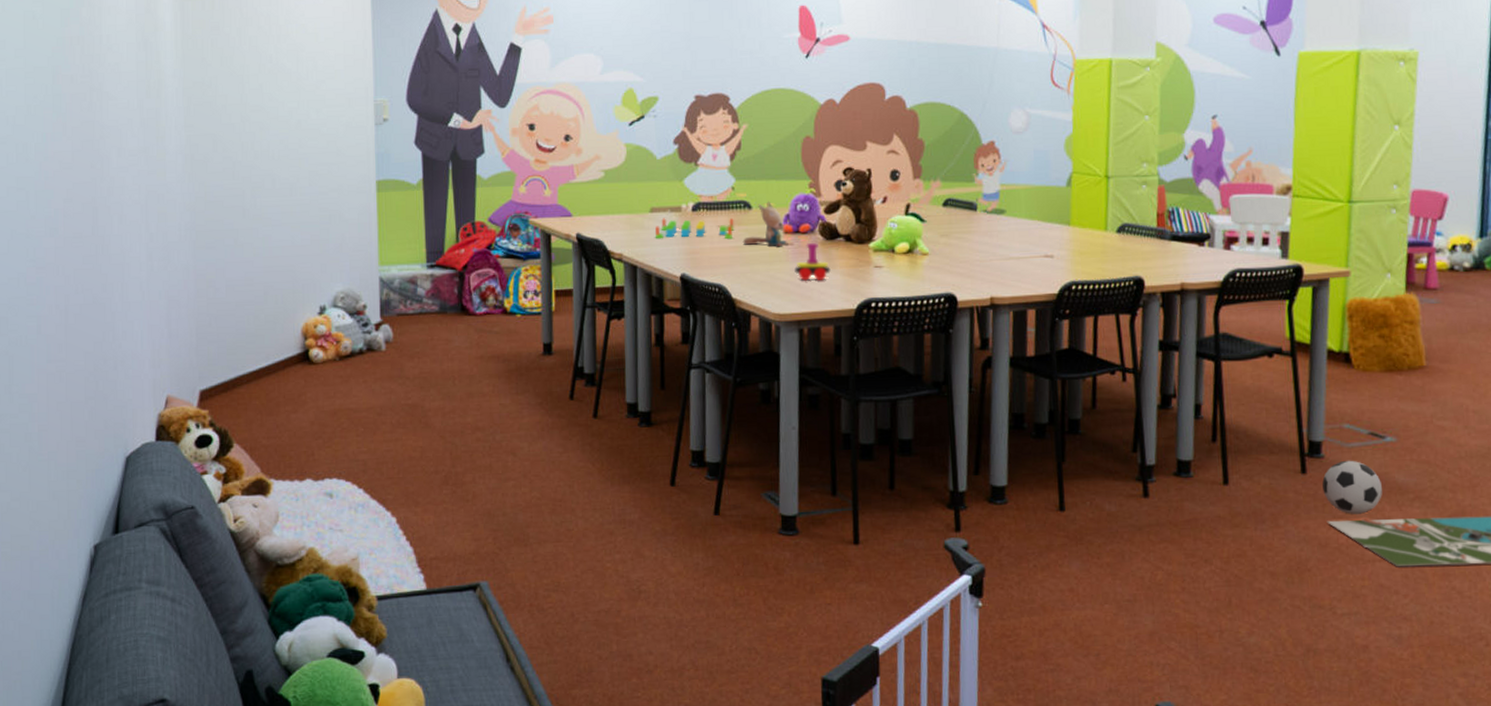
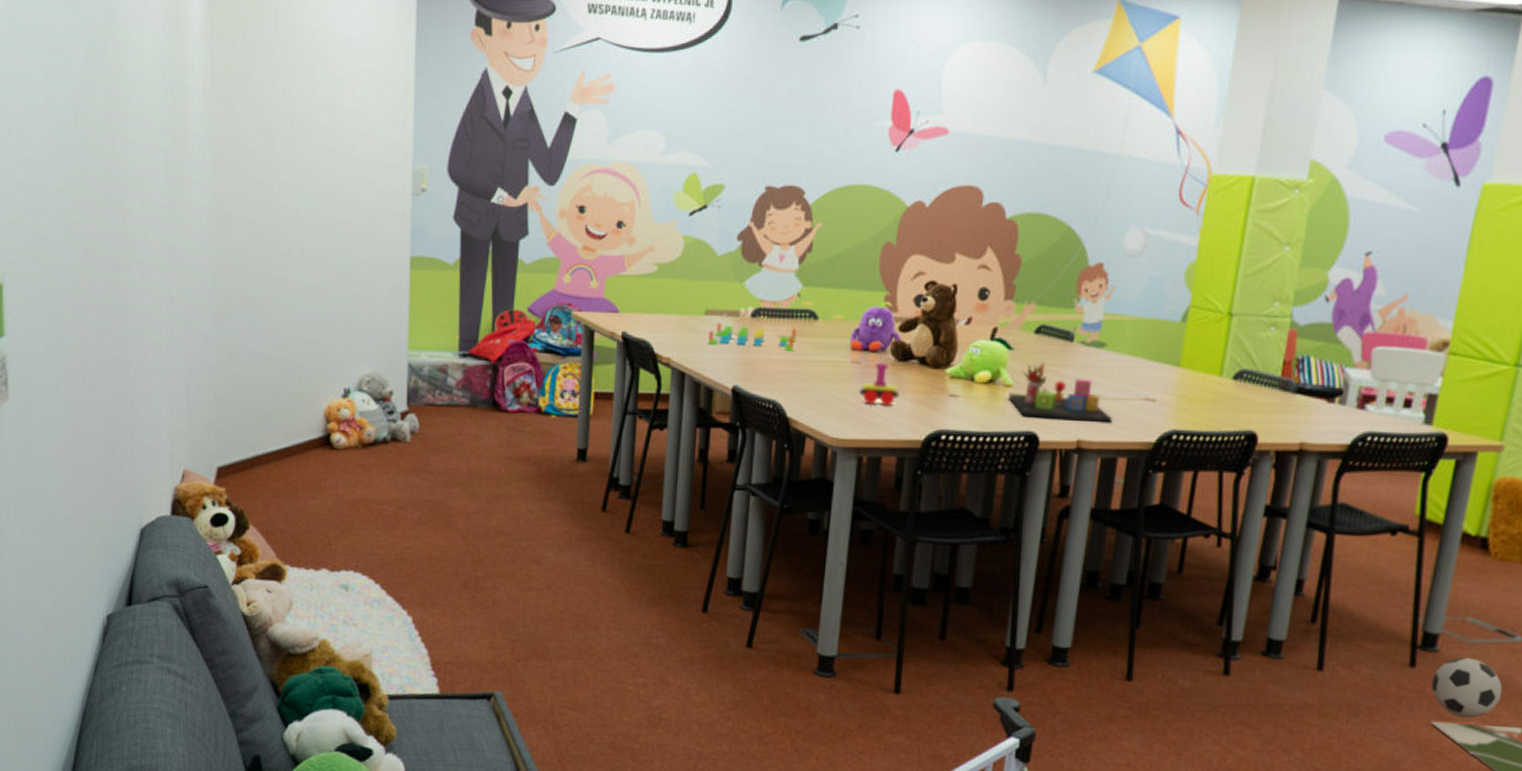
toy animal: present [742,201,788,247] -> none [804,312,855,365]
toy block set: none [927,230,1020,282] -> present [1009,362,1114,425]

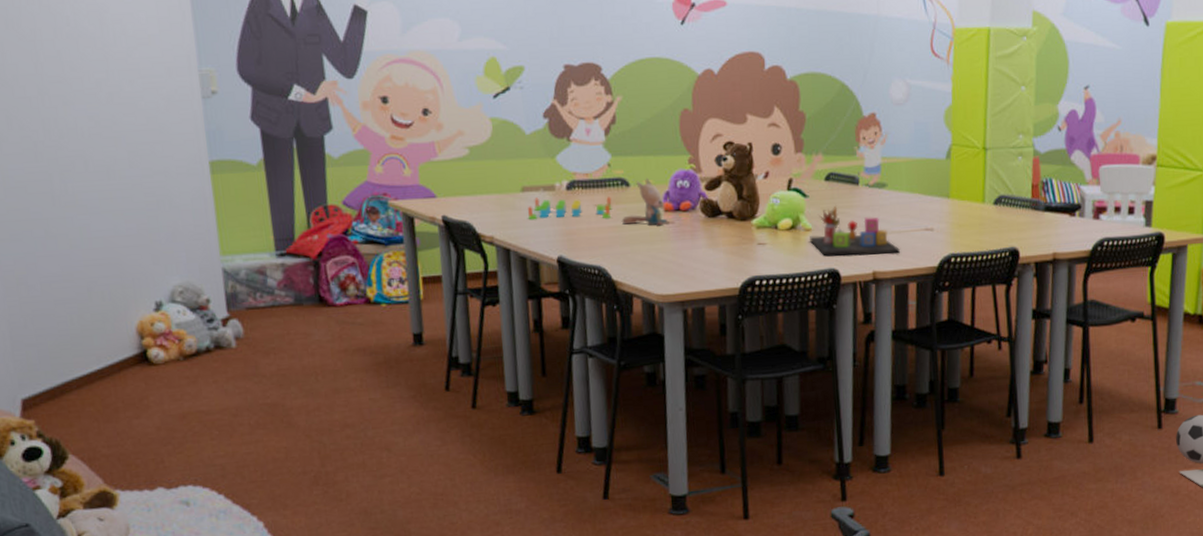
toy animal: none [804,312,855,365] -> present [621,178,669,226]
toy train: present [858,363,900,405] -> none [675,221,714,260]

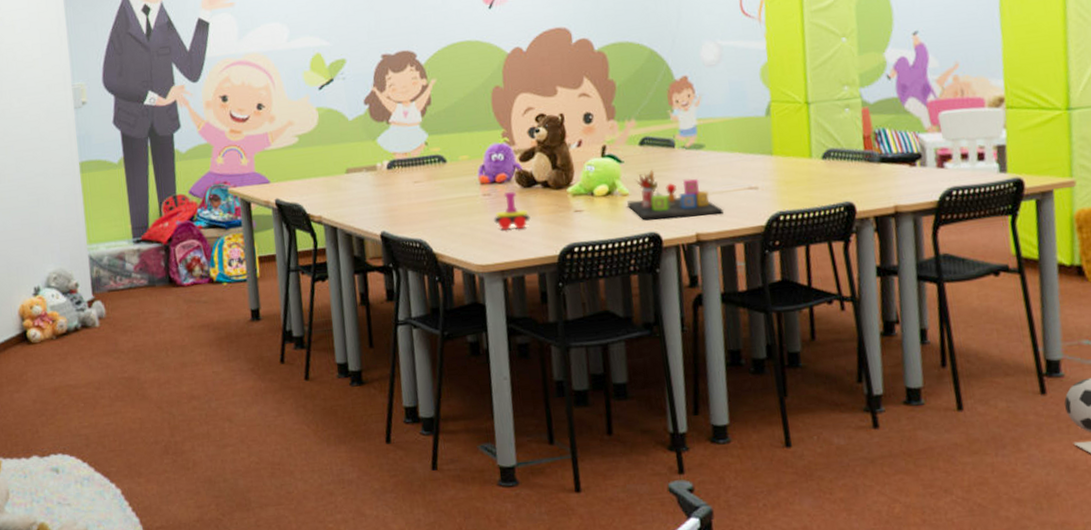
building blocks: present [528,197,612,220] -> none [352,173,431,200]
toy animal: present [621,178,669,226] -> none [439,153,486,199]
toy train: none [675,221,714,260] -> present [493,192,531,231]

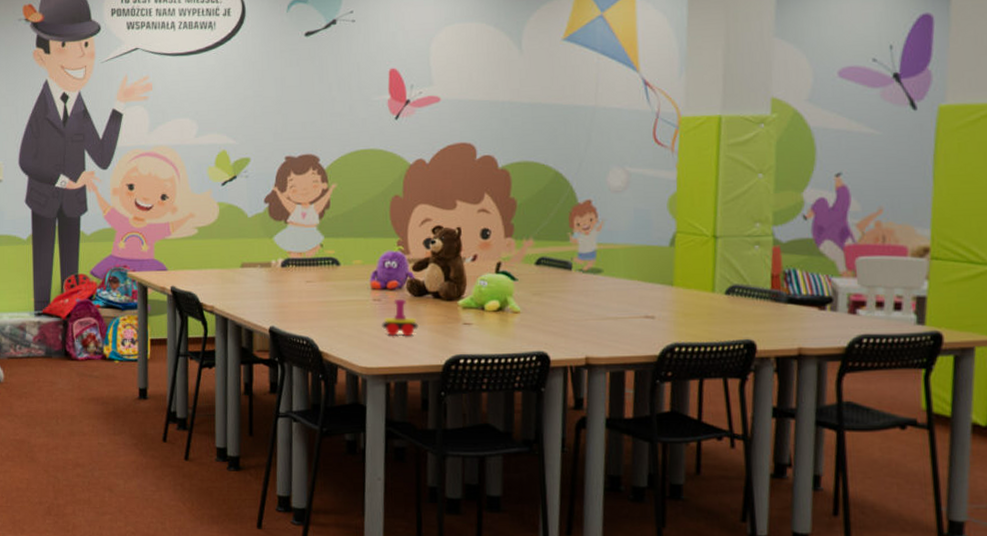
toy block set: present [627,169,724,221] -> none [518,289,617,342]

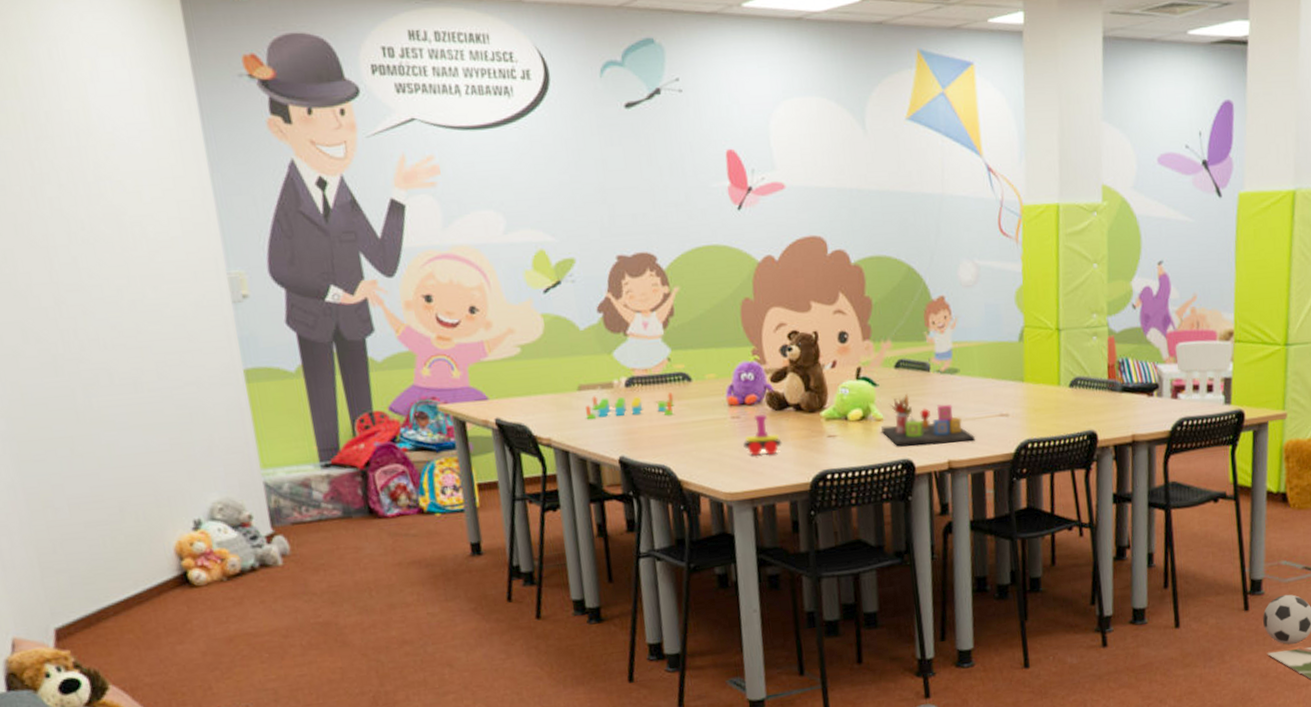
building blocks: none [246,273,322,295] -> present [585,393,674,420]
toy block set: none [518,289,617,342] -> present [881,393,976,447]

